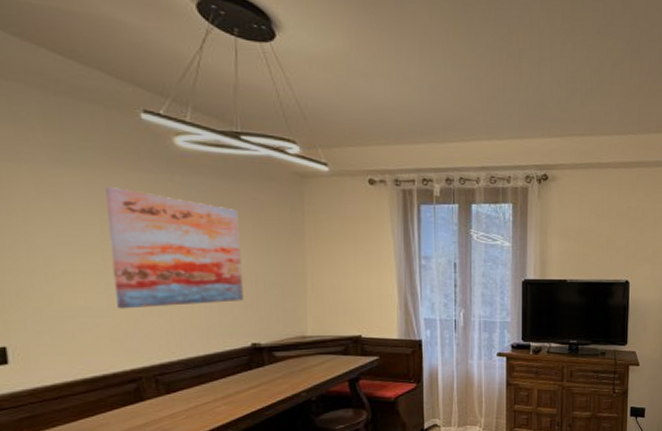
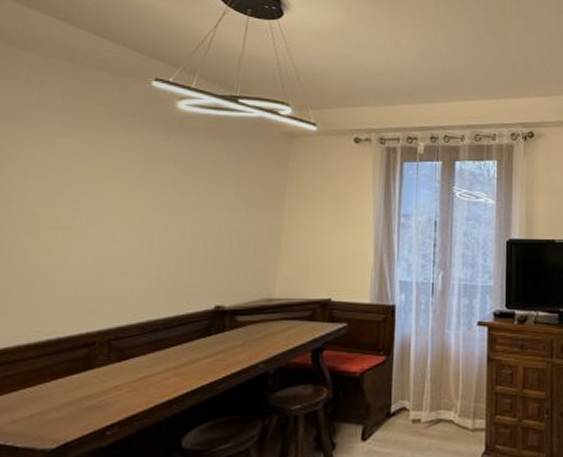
wall art: present [105,187,243,309] -> none [88,147,224,267]

